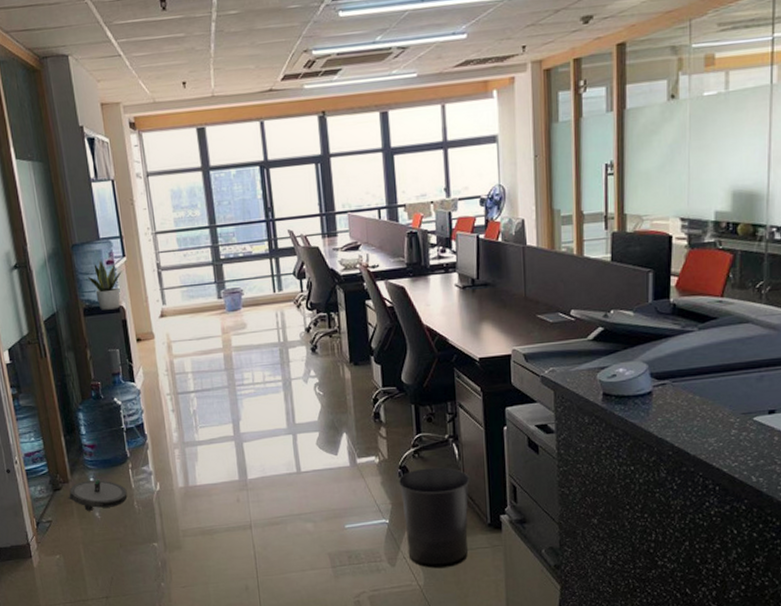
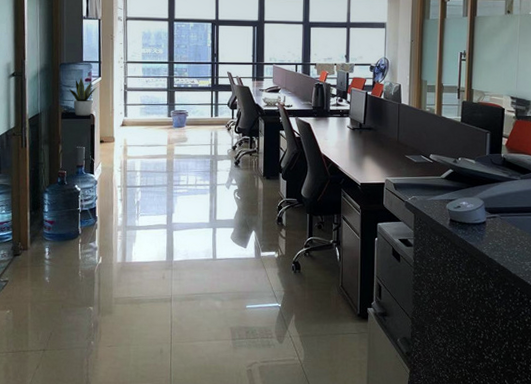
robot vacuum: present [68,479,127,511] -> none [25,249,74,275]
waste bin: present [398,467,470,569] -> none [291,265,347,348]

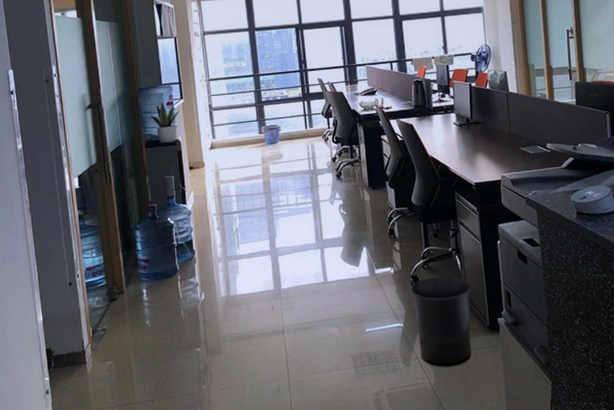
waste bin: none [291,265,347,348] -> present [410,276,472,368]

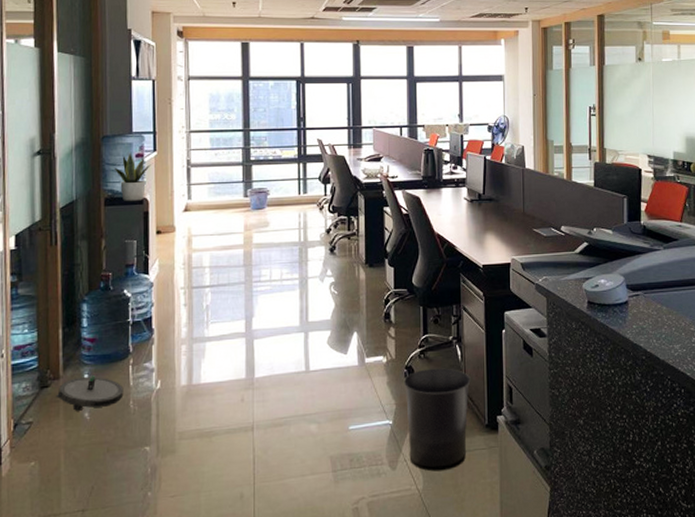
robot vacuum: none [122,290,175,319] -> present [56,376,124,411]

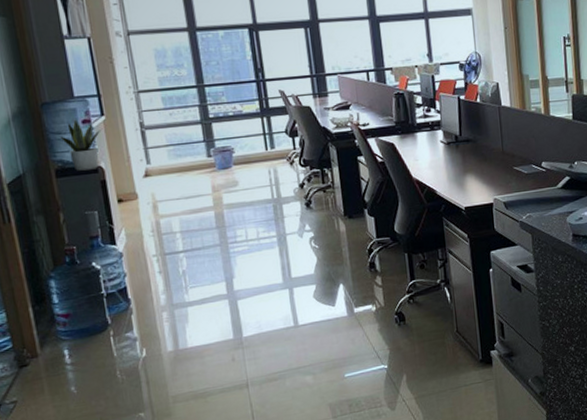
robot vacuum: present [56,376,124,411] -> none [37,350,109,386]
waste bin: present [403,368,471,472] -> none [394,310,463,409]

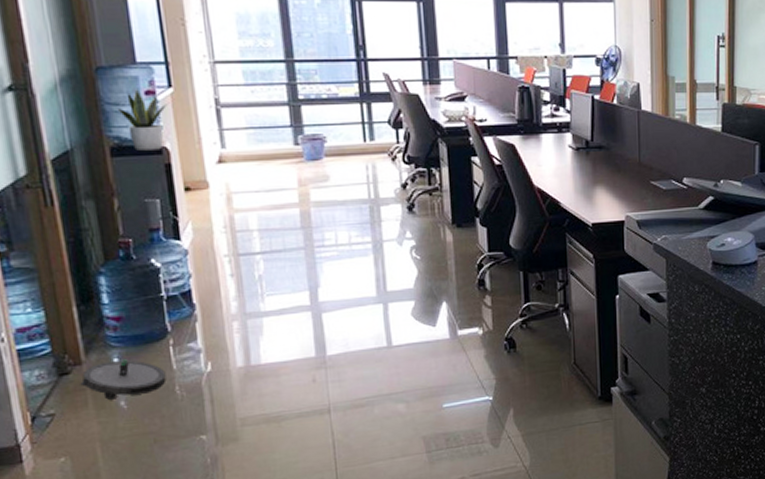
robot vacuum: none [37,350,109,386] -> present [80,359,166,400]

